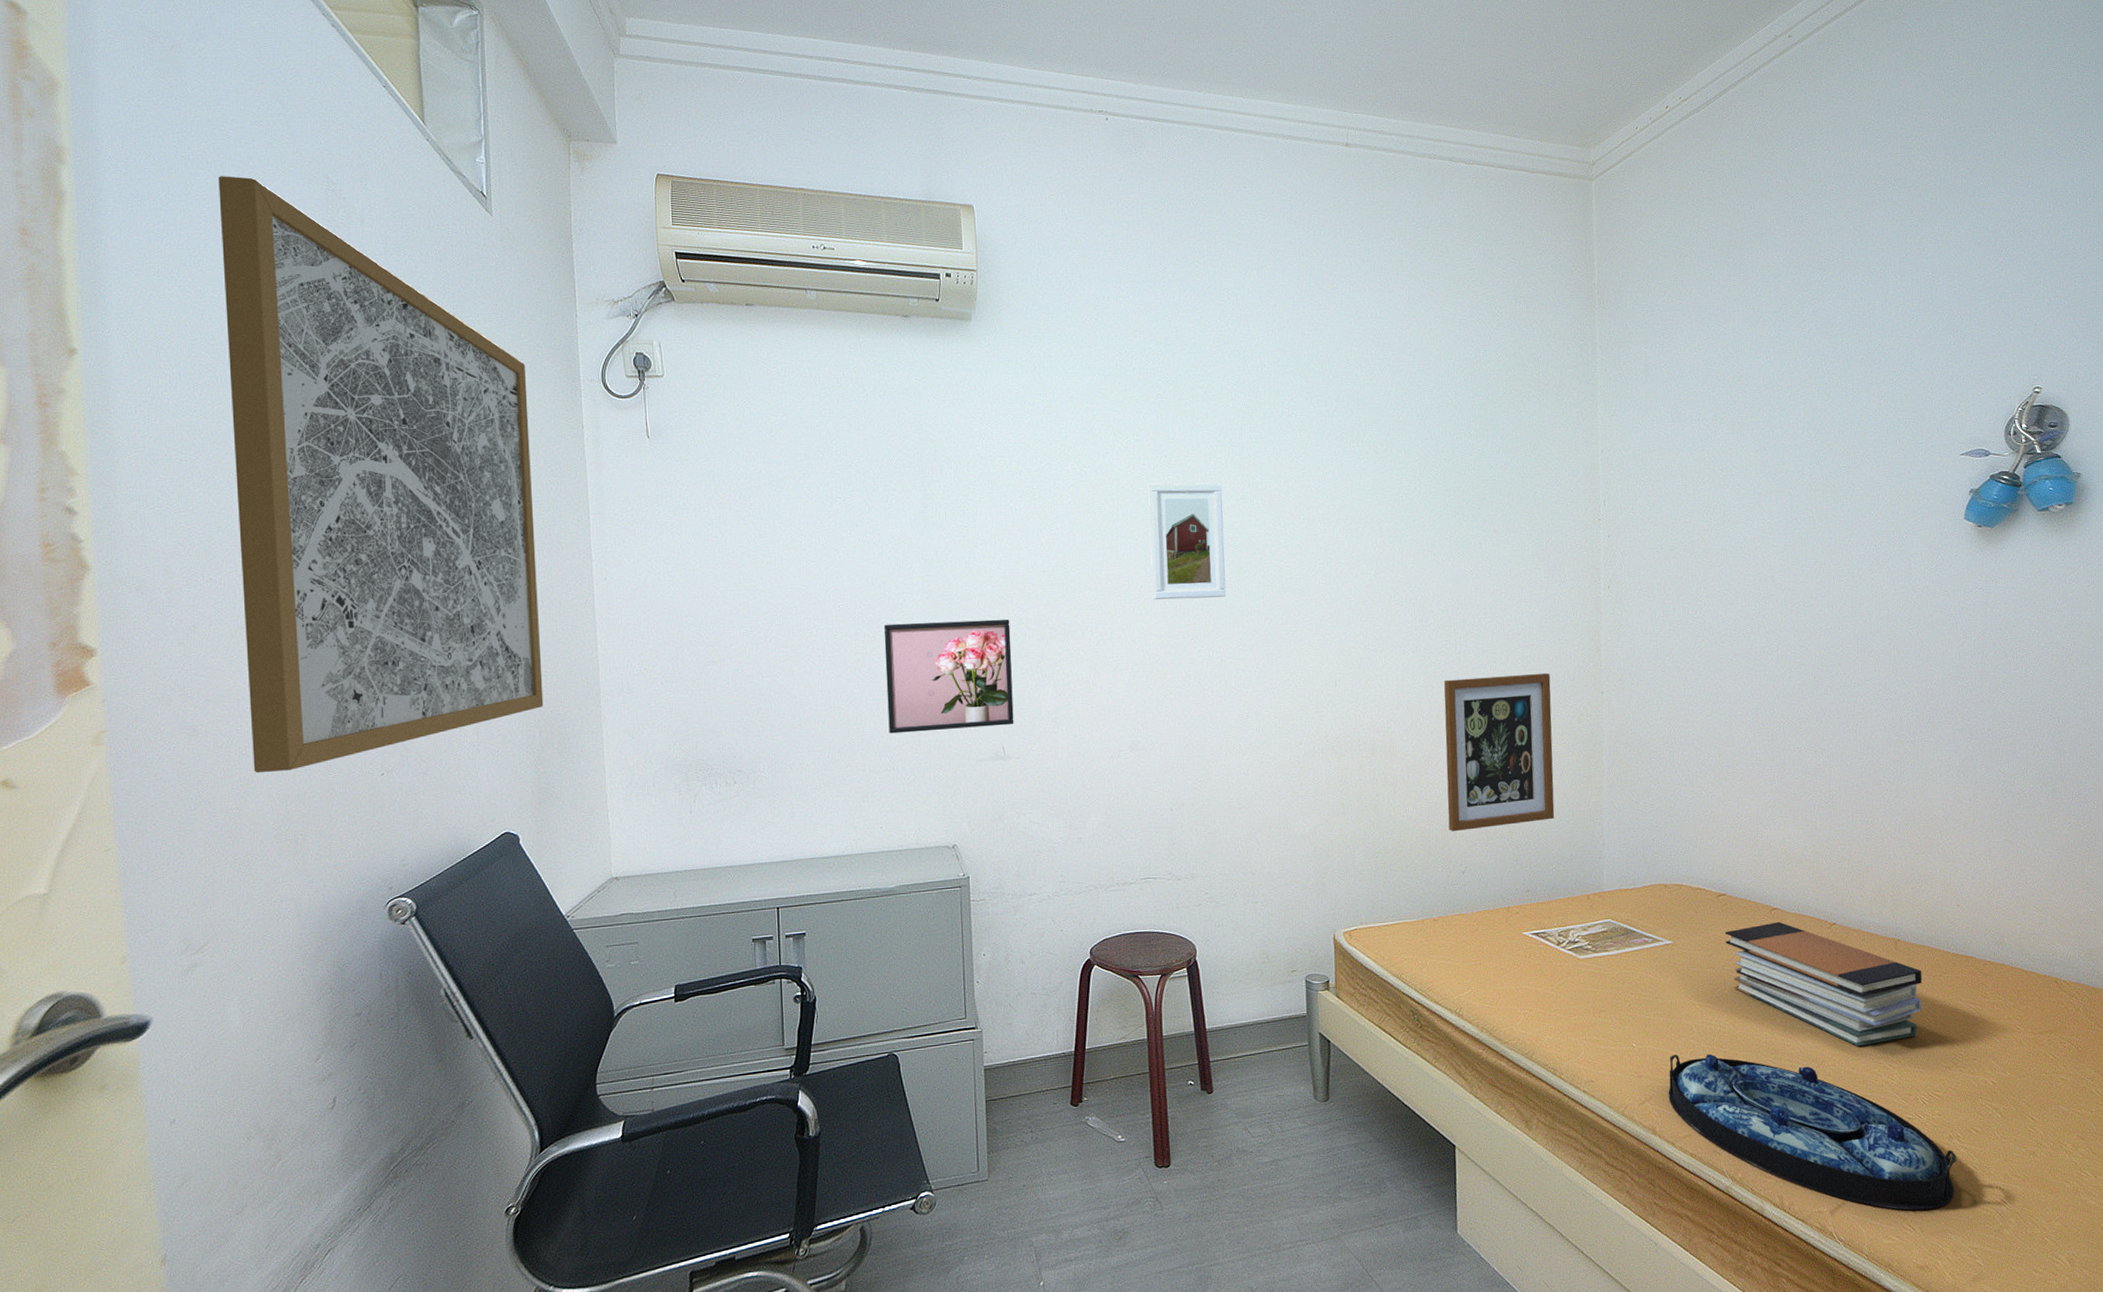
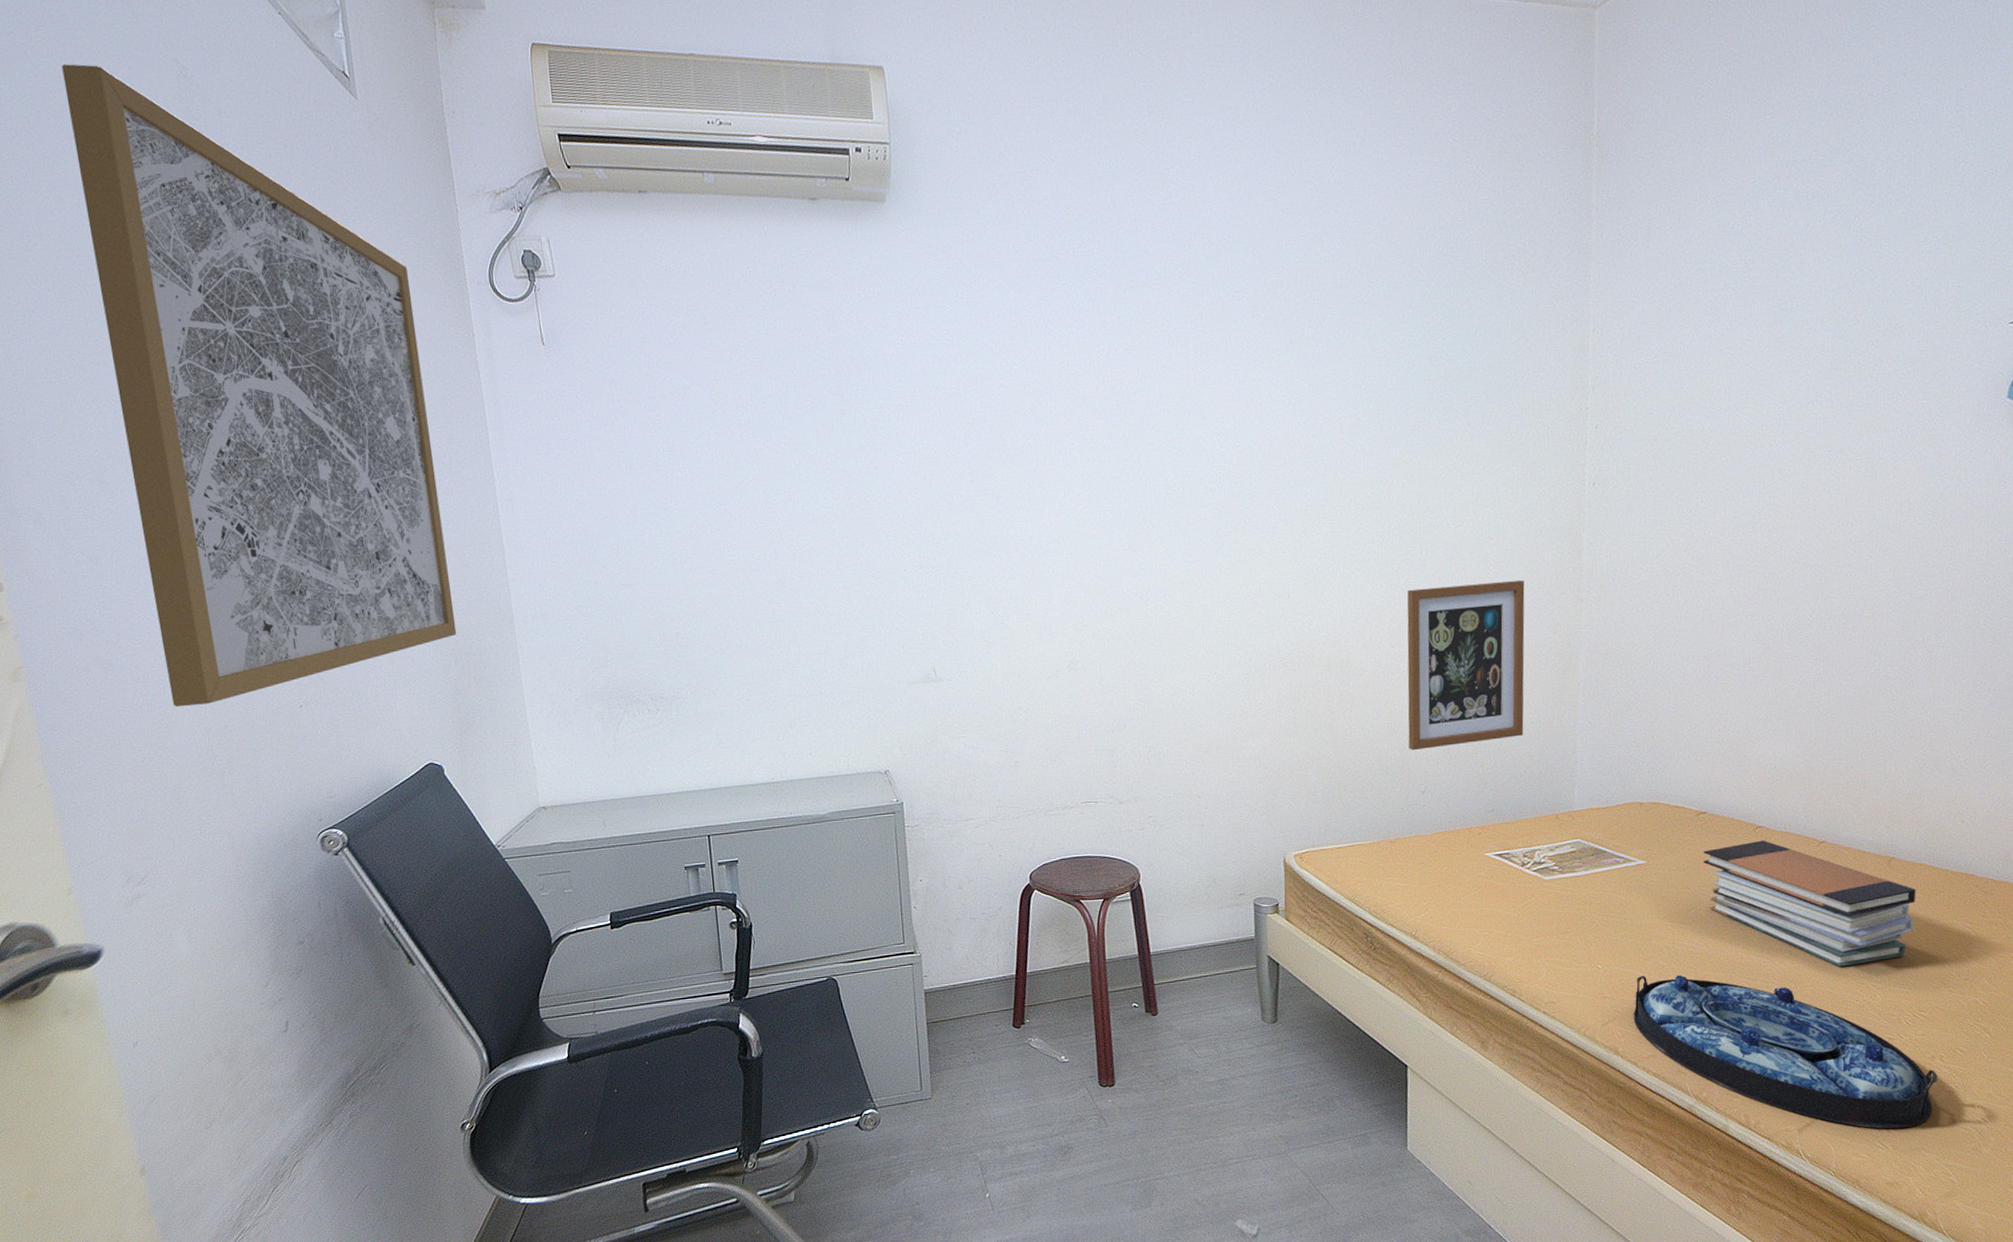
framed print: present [883,619,1014,734] -> none [804,533,945,657]
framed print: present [1148,483,1226,600] -> none [1084,378,1170,509]

